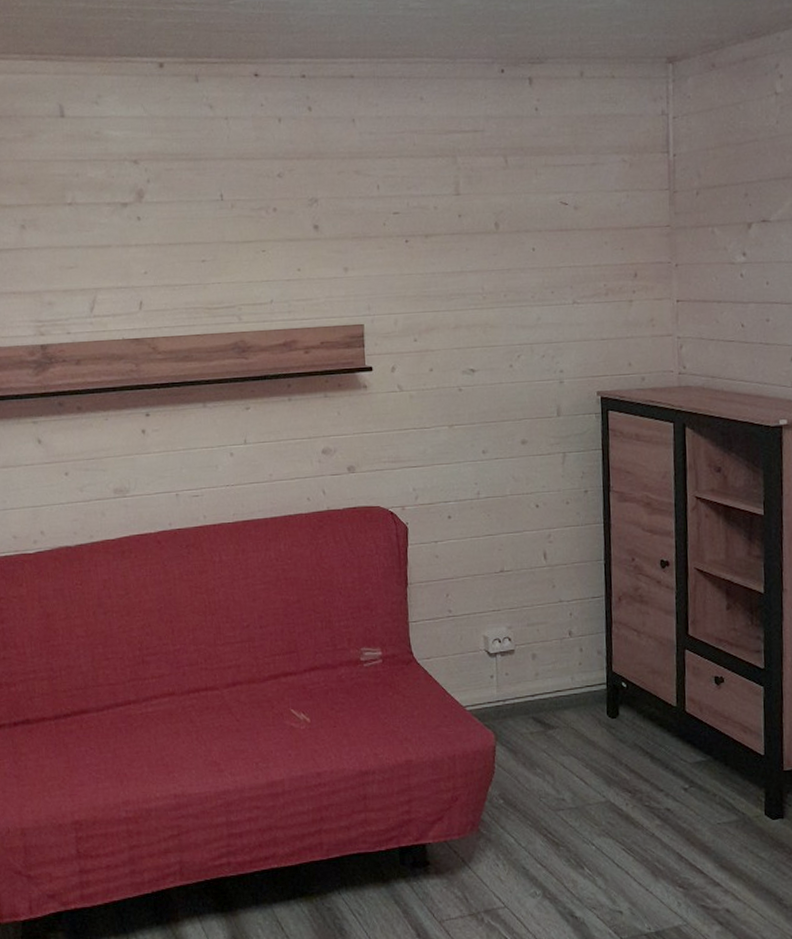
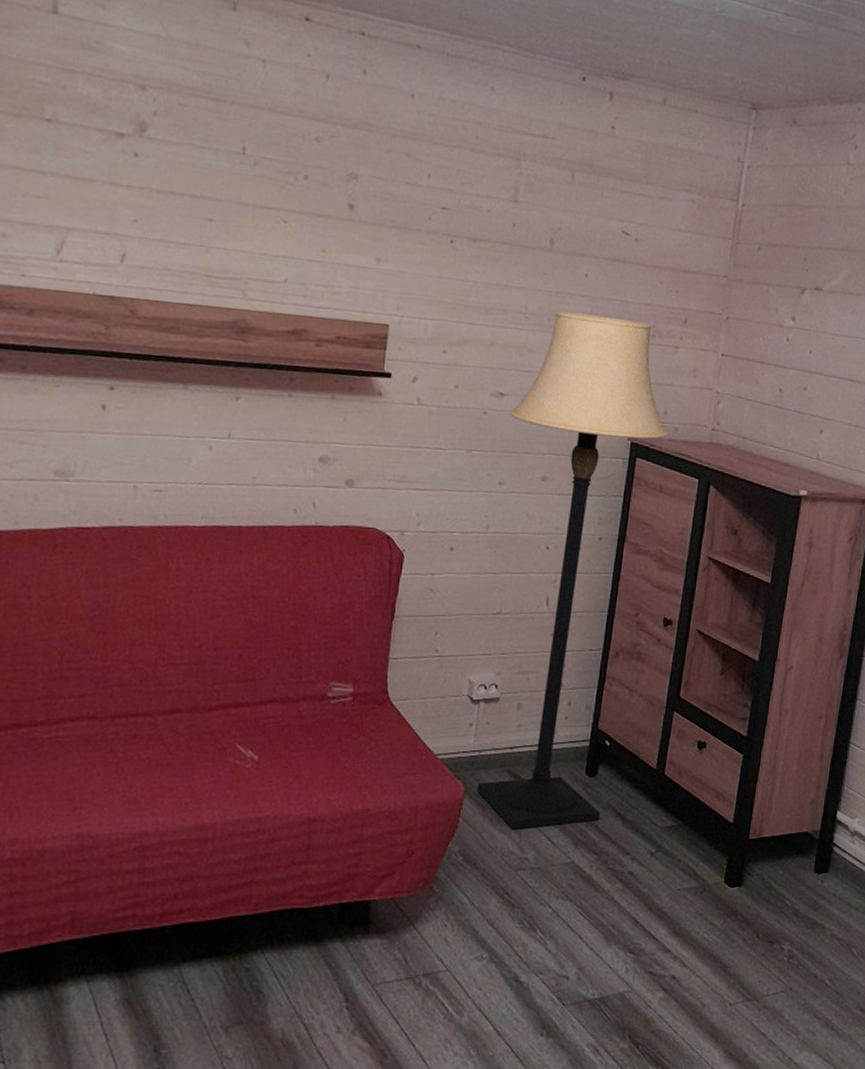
lamp: none [482,282,637,772] -> present [476,311,669,829]

